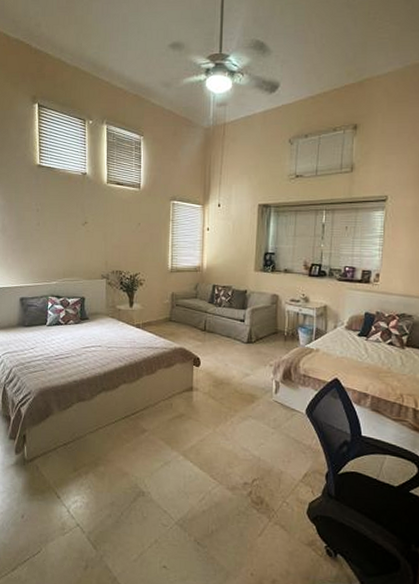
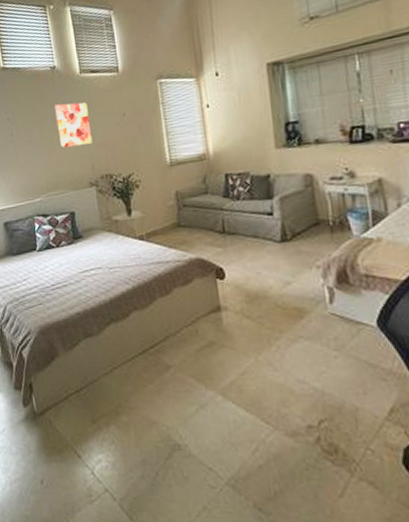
wall art: none [80,205,110,243] -> present [55,102,93,148]

